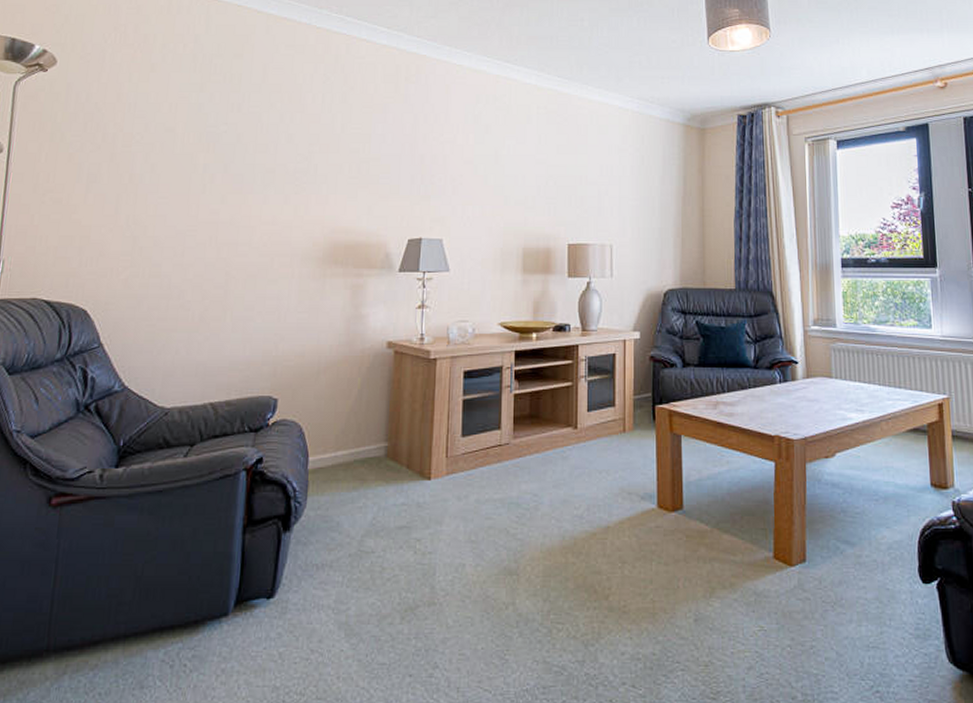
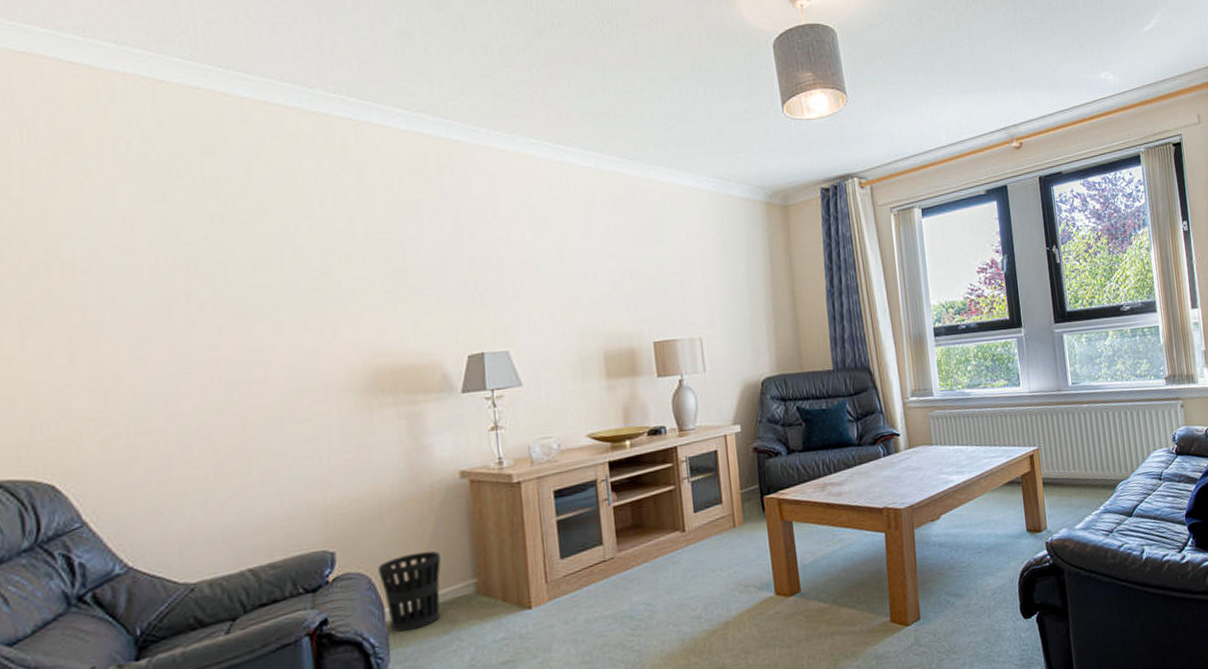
wastebasket: none [309,410,360,481] -> present [378,551,441,632]

